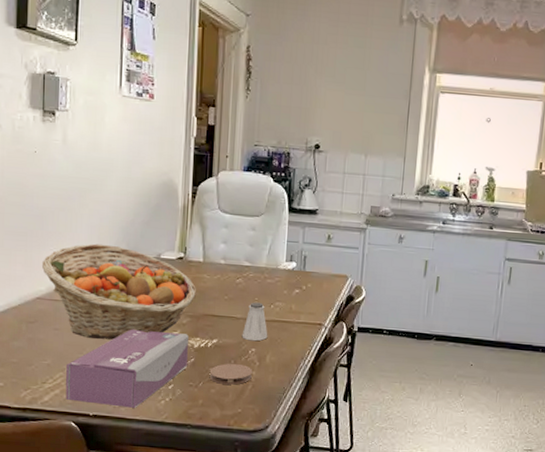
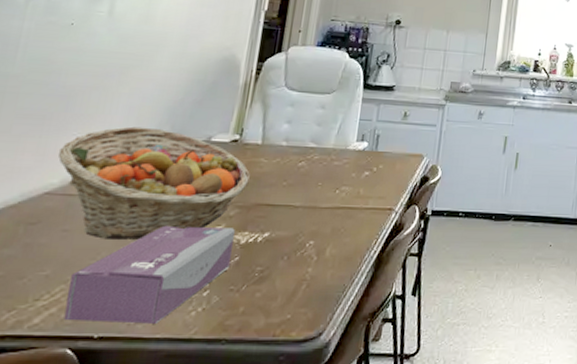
coaster: present [209,363,252,385] -> none [255,259,308,286]
saltshaker: present [242,302,268,341] -> none [299,187,330,233]

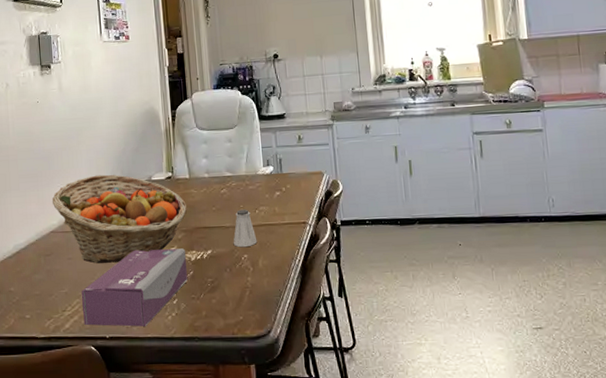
saltshaker: none [299,187,330,233] -> present [233,209,257,248]

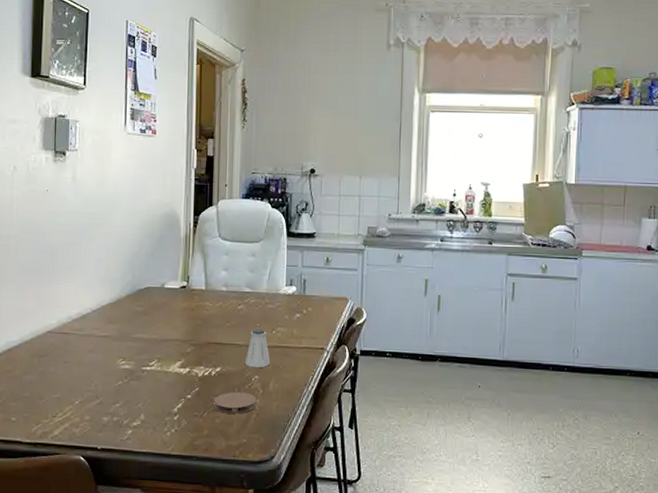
fruit basket: present [51,174,188,263] -> none [52,276,200,371]
tissue box: present [82,248,187,327] -> none [75,359,193,440]
coaster: none [208,271,248,293] -> present [213,391,256,414]

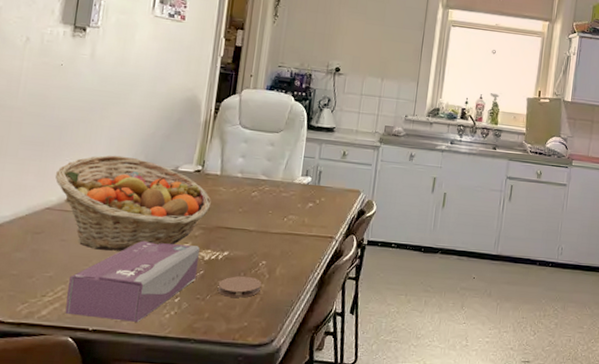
fruit basket: none [52,276,200,371] -> present [55,155,212,251]
tissue box: none [75,359,193,440] -> present [65,240,200,322]
saltshaker: present [245,328,271,368] -> none [253,215,280,254]

